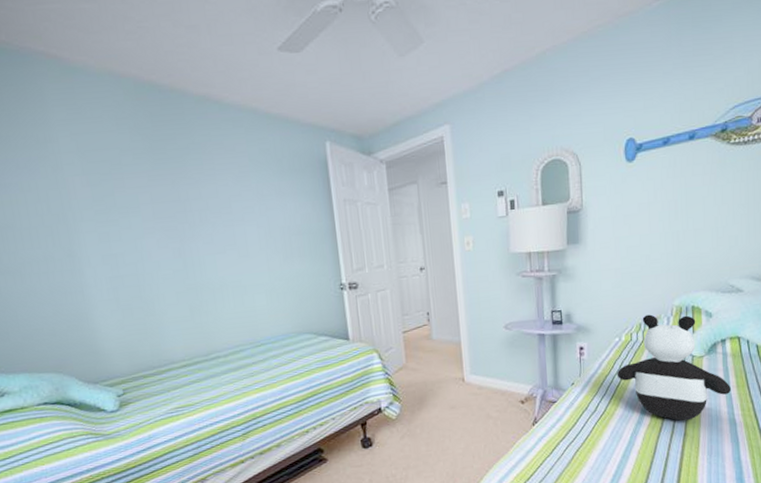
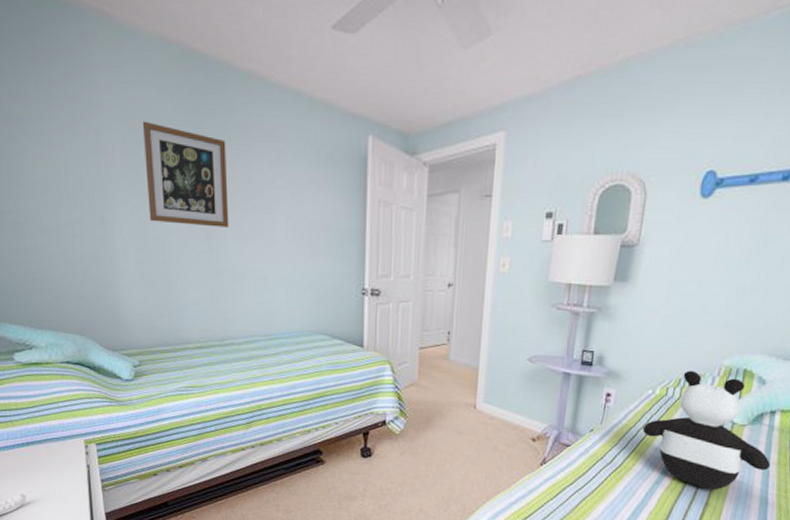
wall art: none [101,152,201,249] -> present [142,121,229,227]

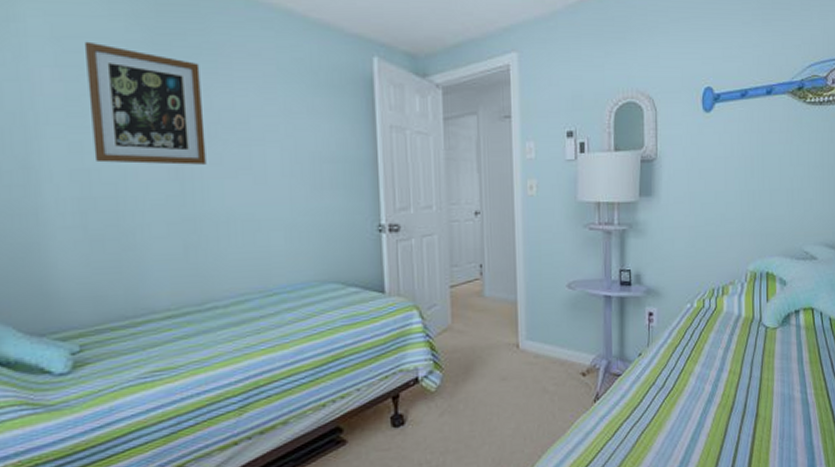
stuffed animal: present [642,370,771,491] -> none [687,279,805,400]

